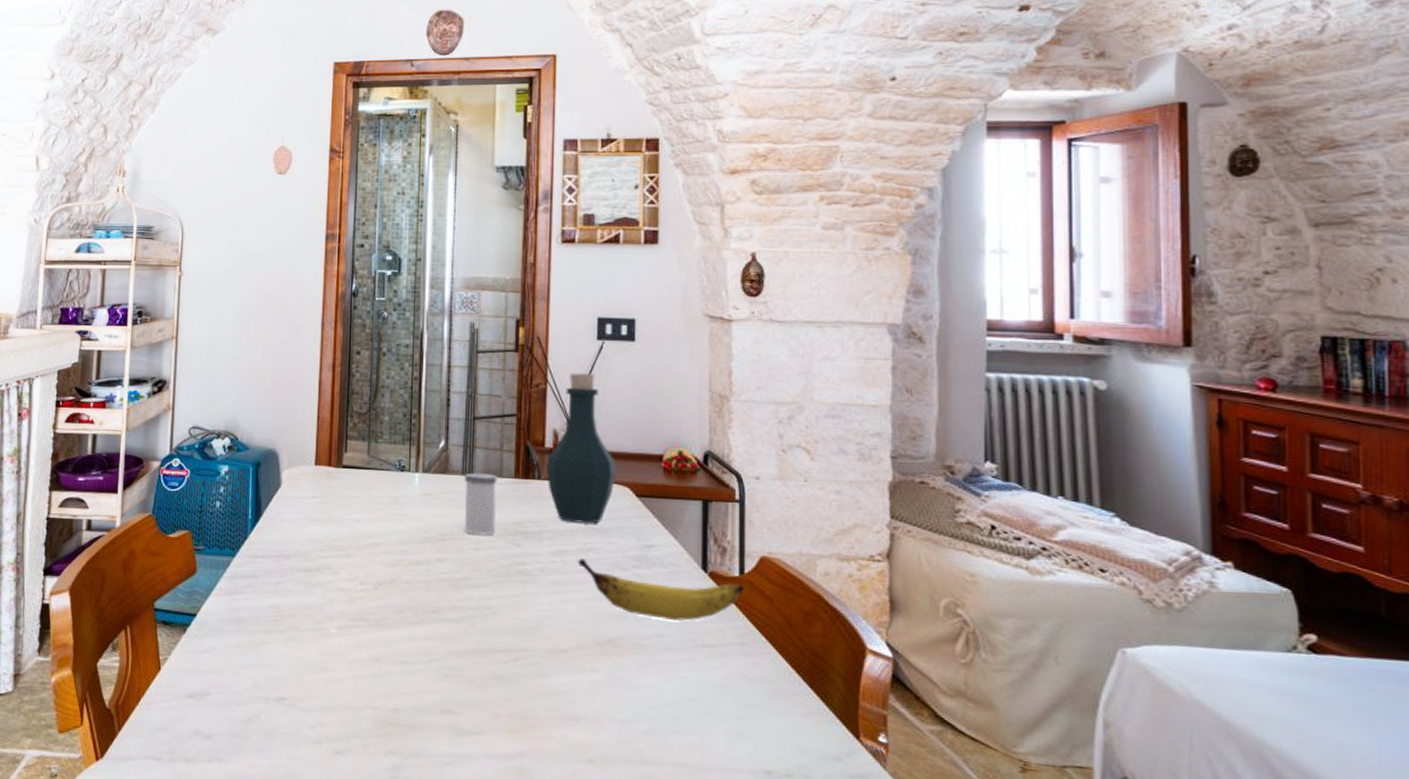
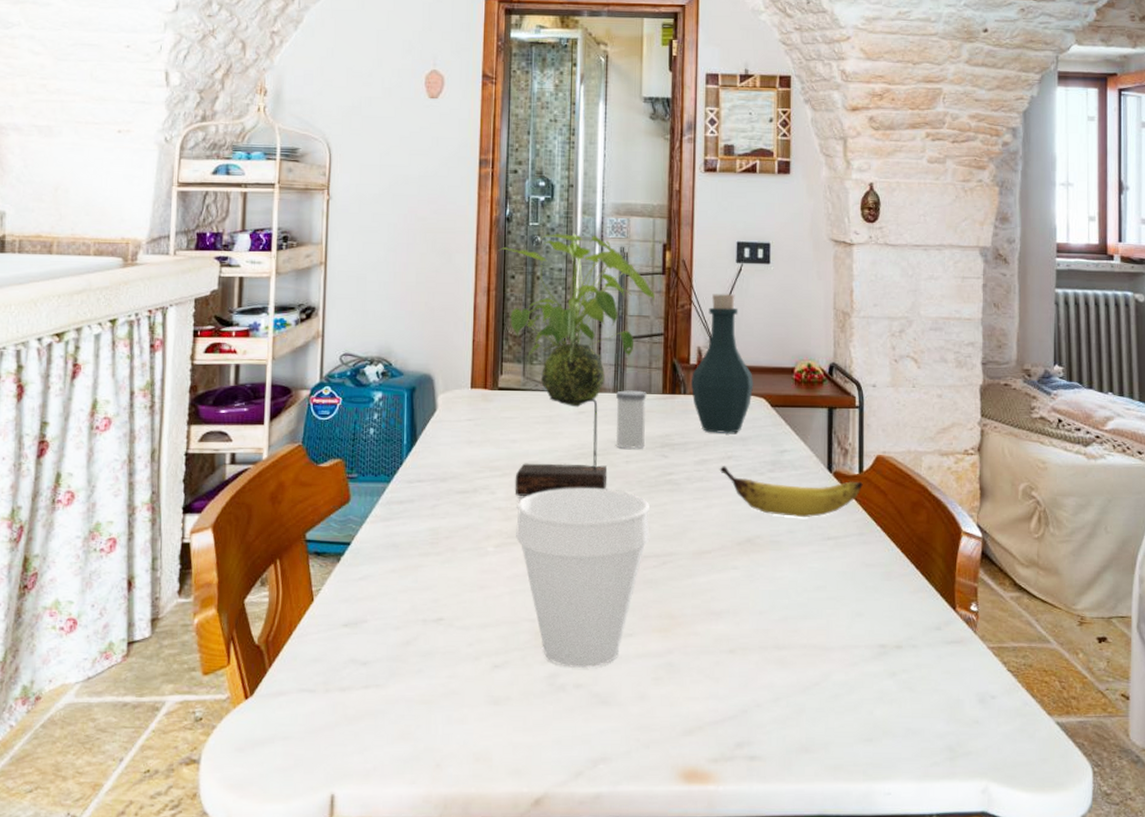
plant: none [344,308,508,579] -> present [498,233,656,496]
cup: none [359,572,500,764] -> present [516,487,650,668]

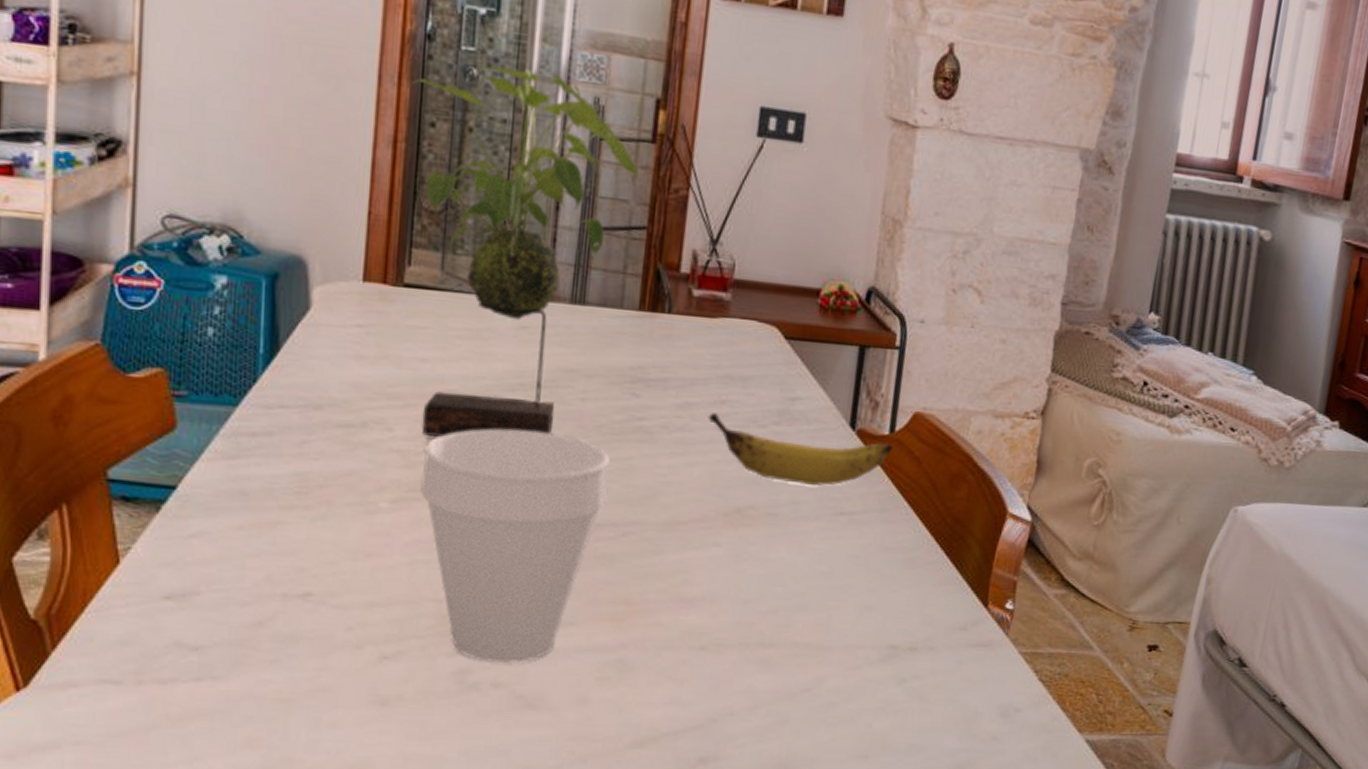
salt shaker: present [616,390,647,449] -> none [569,301,617,382]
bottle: present [690,294,754,433] -> none [678,177,765,371]

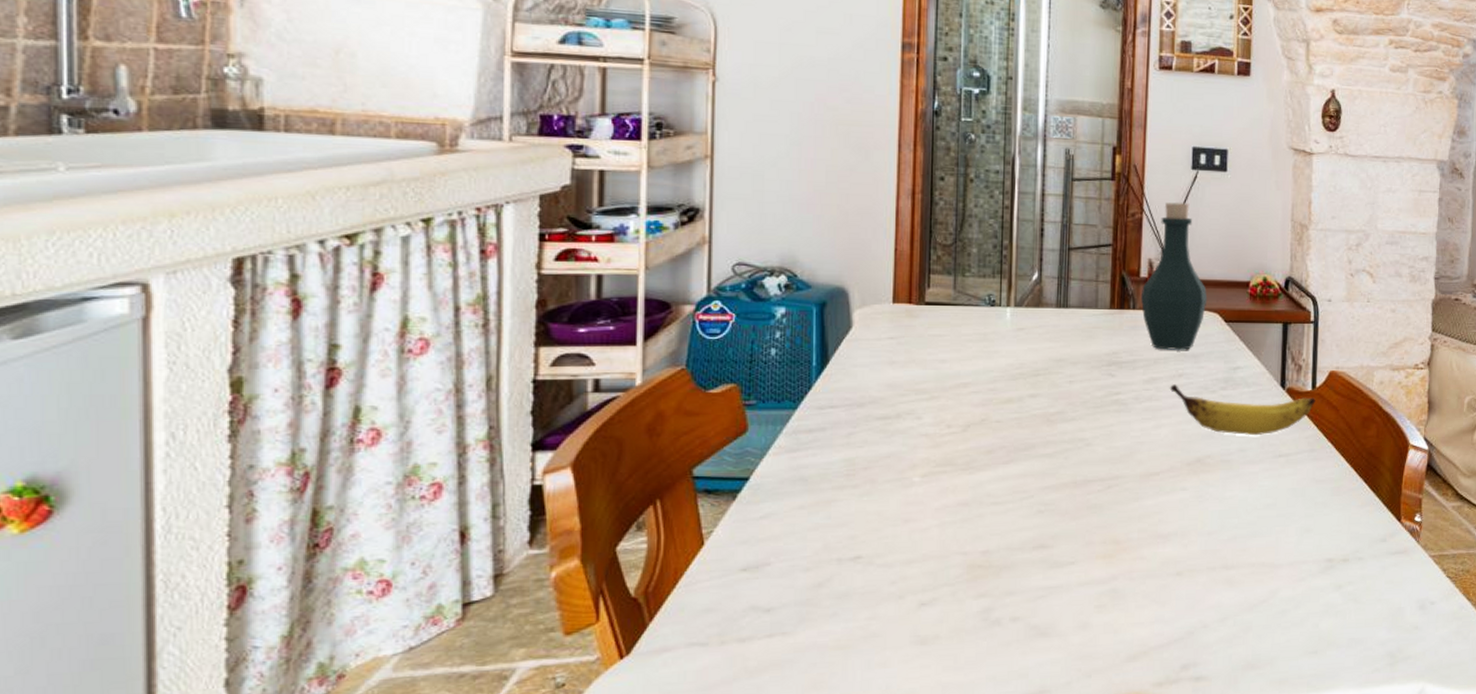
plant: present [412,66,639,437] -> none [925,131,1104,421]
cup: present [420,428,610,663] -> none [946,409,1095,601]
bottle: none [678,177,765,371] -> present [1140,202,1208,350]

